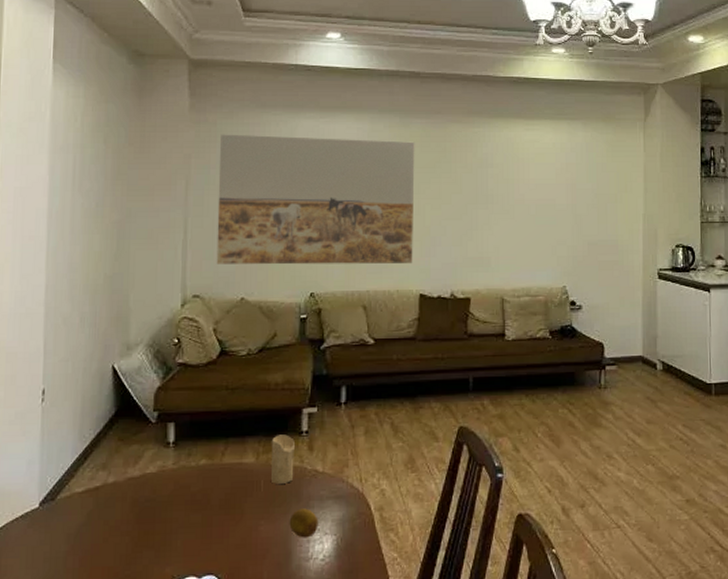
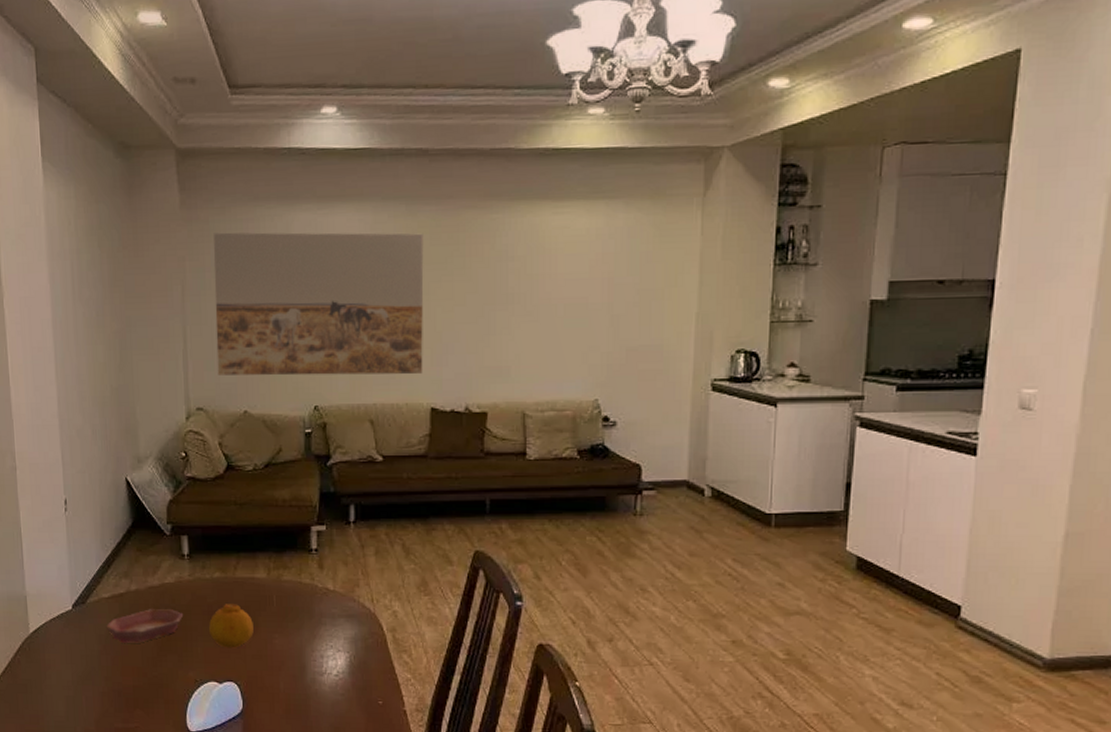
bowl: none [77,500,165,541] -> present [107,608,184,643]
fruit: none [191,491,239,539] -> present [209,604,254,648]
candle: present [271,434,295,484] -> none [281,551,305,600]
fruit: present [289,508,319,538] -> none [302,625,331,654]

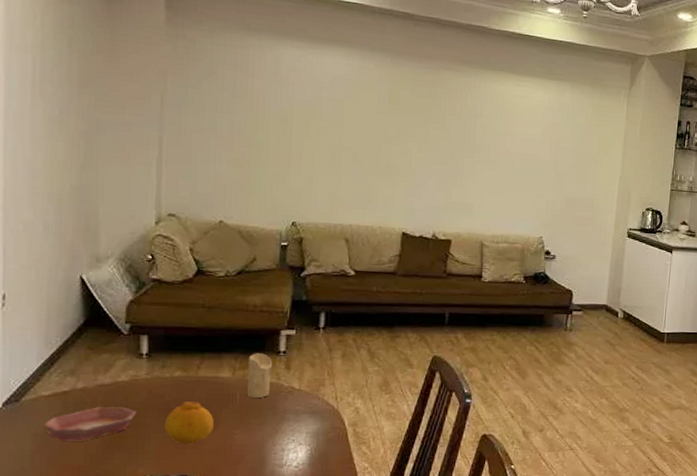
wall art: present [214,232,424,376] -> none [194,52,405,203]
candle: none [281,551,305,600] -> present [248,353,272,398]

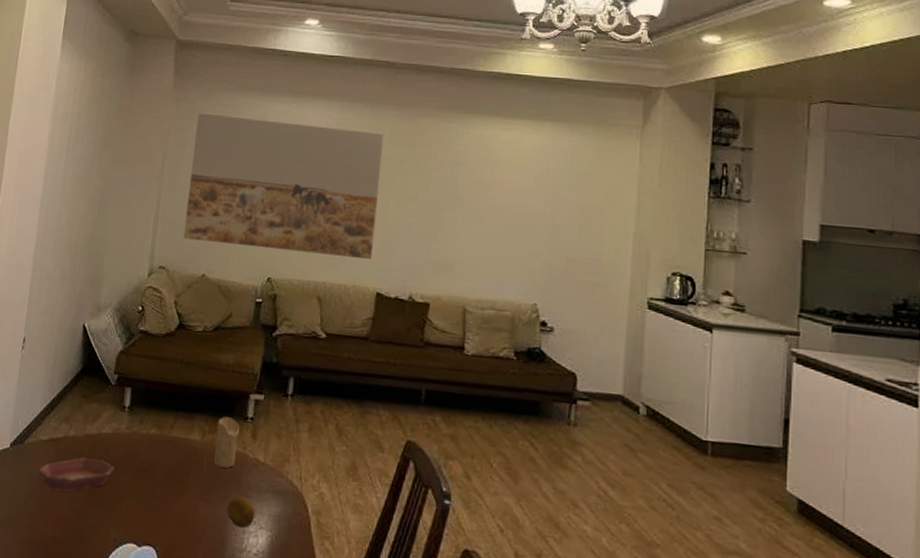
fruit: present [165,402,214,444] -> none [136,462,181,511]
wall art: none [194,52,405,203] -> present [183,113,384,260]
fruit: none [264,421,294,447] -> present [226,496,256,529]

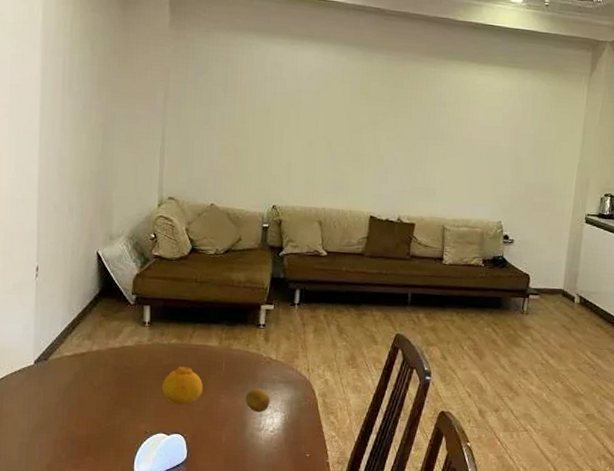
bowl: present [39,457,115,492] -> none [66,368,140,398]
fruit: none [136,462,181,511] -> present [162,367,203,405]
wall art: present [183,113,384,260] -> none [190,51,375,188]
candle: present [214,417,240,468] -> none [232,325,253,366]

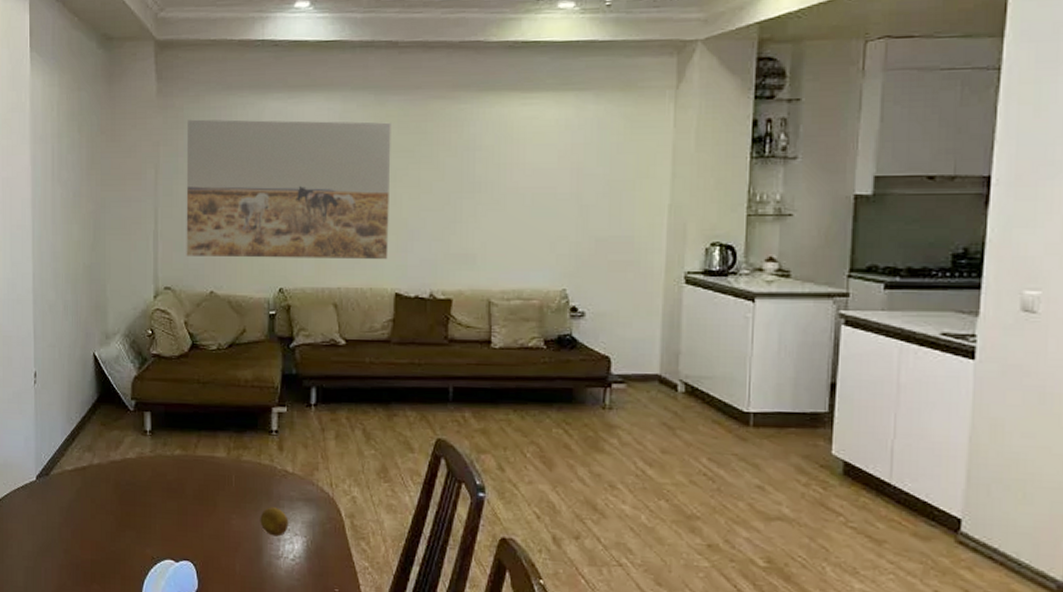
fruit: present [162,367,203,405] -> none [168,482,211,527]
wall art: none [190,51,375,188] -> present [186,119,391,260]

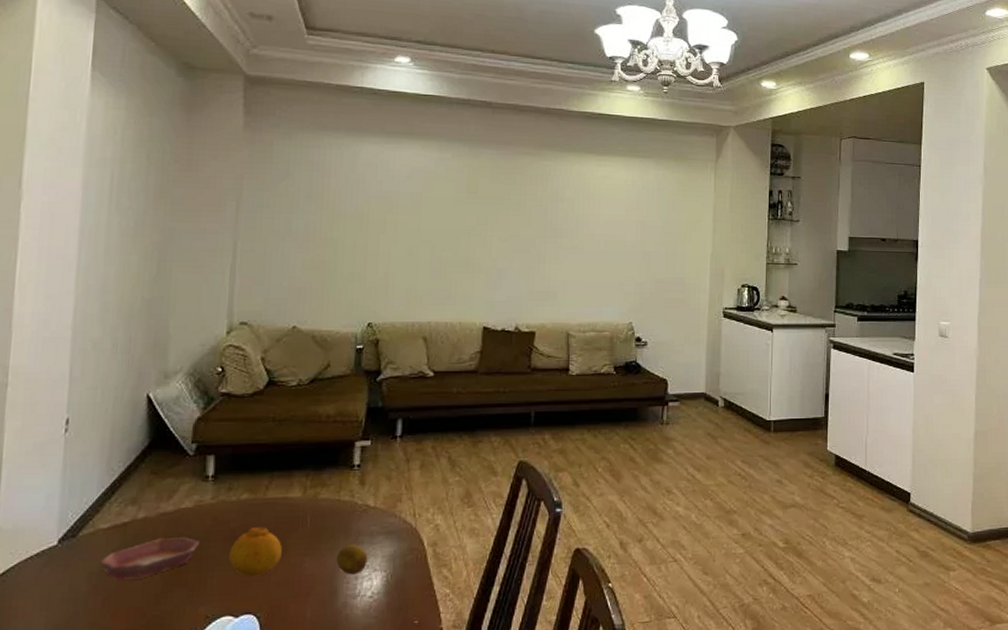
bowl: none [68,483,144,517] -> present [100,536,200,580]
fruit: none [168,482,211,527] -> present [229,527,282,577]
wall art: present [186,119,391,260] -> none [267,155,484,296]

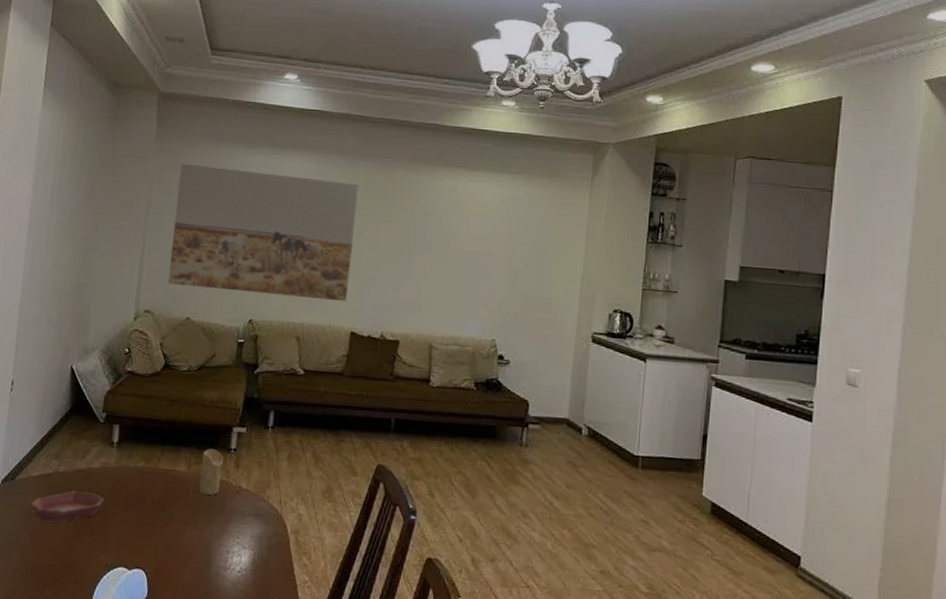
fruit: present [229,527,282,577] -> none [126,493,168,537]
wall art: none [267,155,484,296] -> present [167,163,359,302]
candle: none [319,468,345,519] -> present [199,449,223,495]
fruit: present [336,544,368,575] -> none [212,520,239,549]

